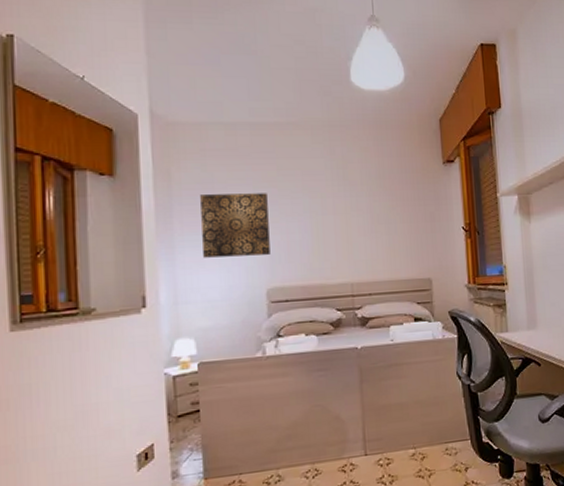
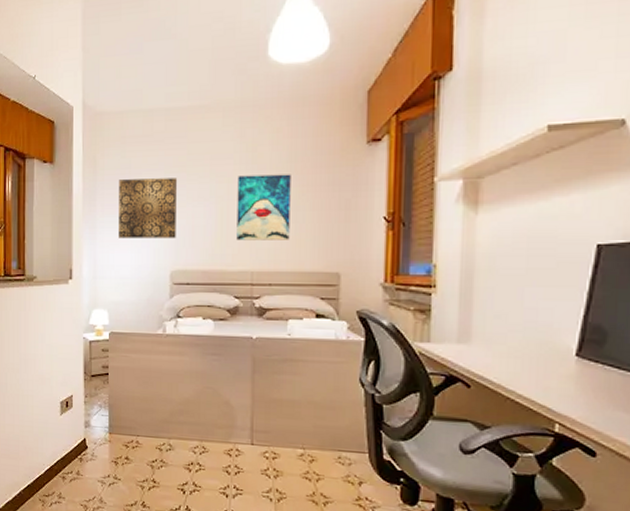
wall art: none [330,190,385,254] -> present [236,174,291,241]

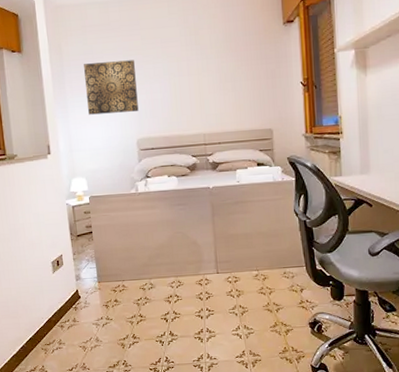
wall art: present [236,174,291,241] -> none [185,52,231,109]

